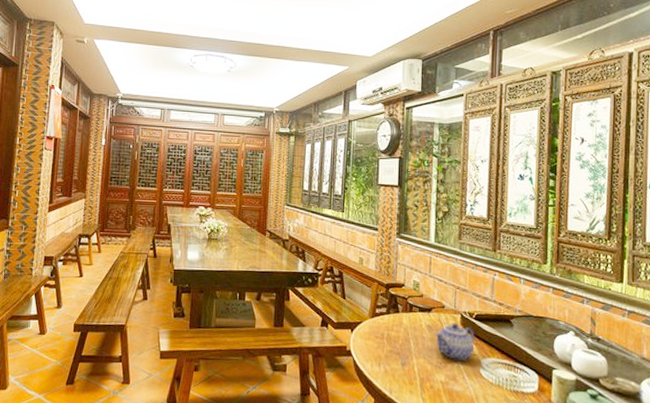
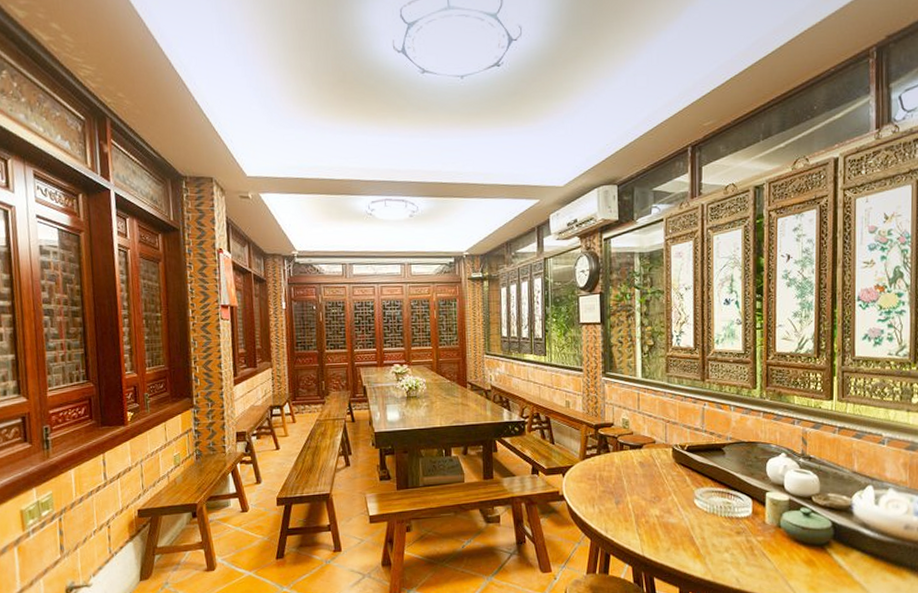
teapot: present [435,323,475,362] -> none [647,457,688,495]

